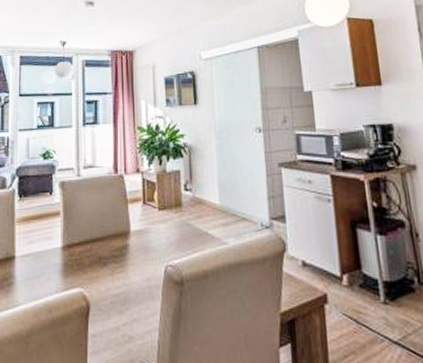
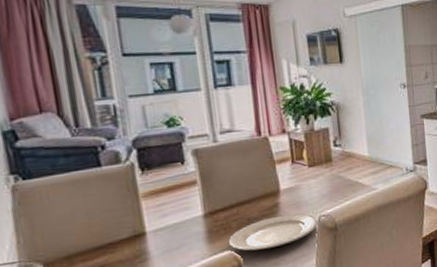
plate: none [80,258,164,293] -> present [228,213,318,251]

